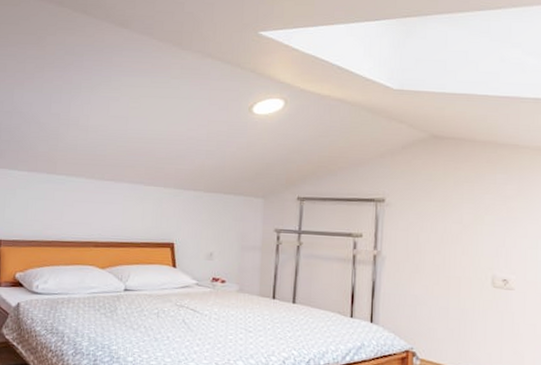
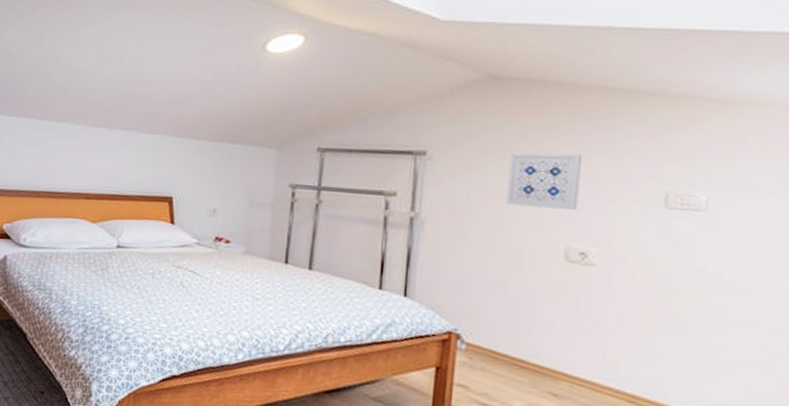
wall art: none [447,198,501,246] -> present [506,152,581,211]

